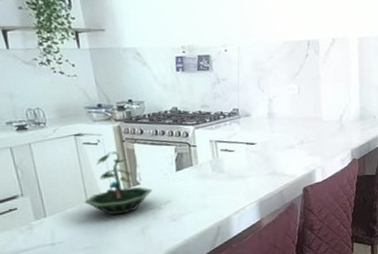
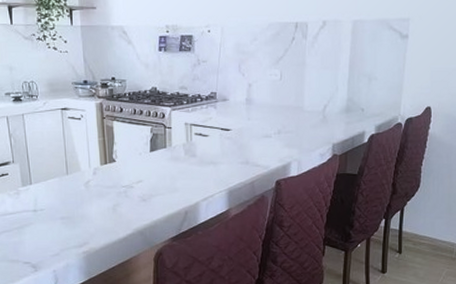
terrarium: present [84,151,153,216] -> none [64,128,127,189]

